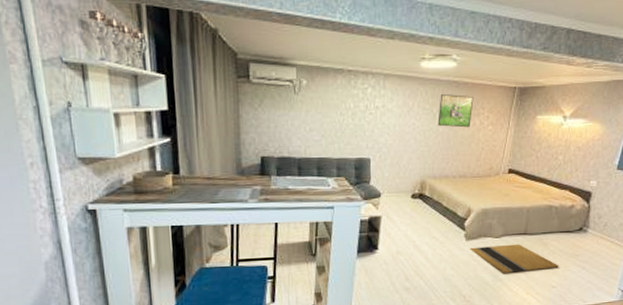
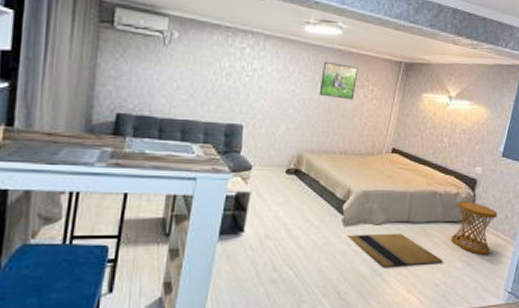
side table: none [566,212,612,260] -> present [451,200,498,255]

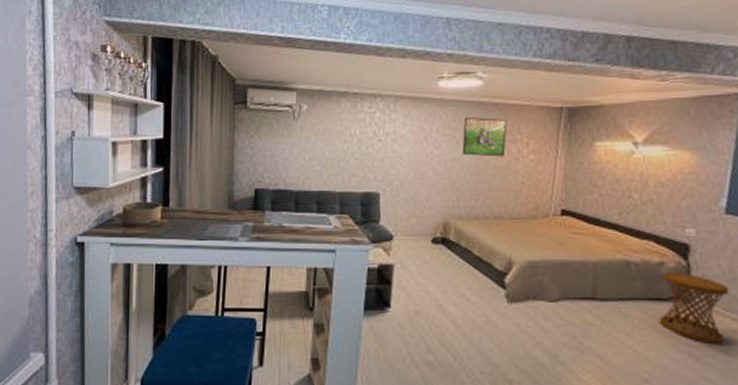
door mat: present [347,233,444,267] -> none [513,312,652,353]

